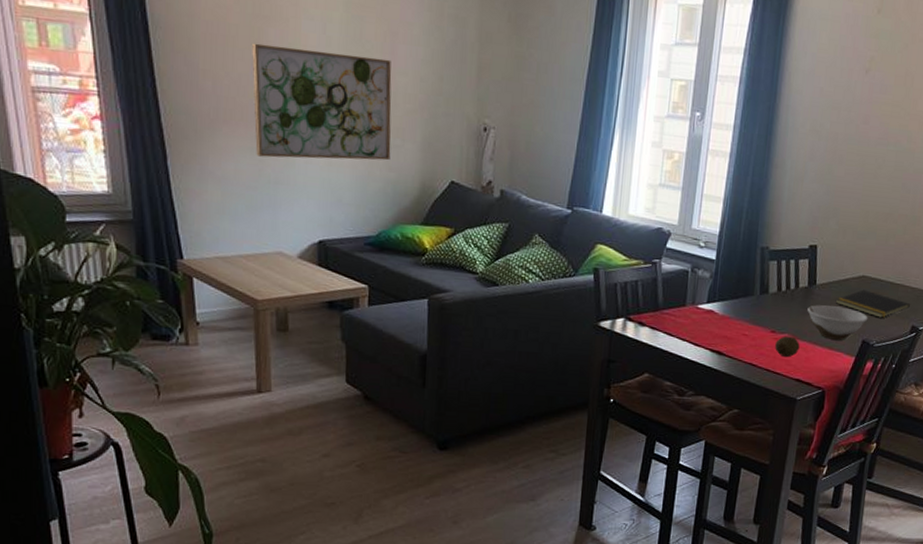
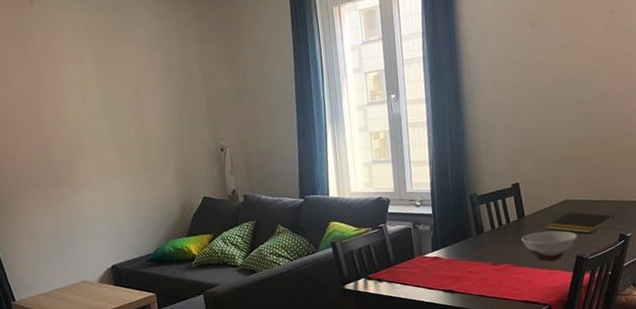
wall art: present [252,42,392,161] -> none [35,112,154,211]
fruit: present [775,336,800,357] -> none [499,265,521,284]

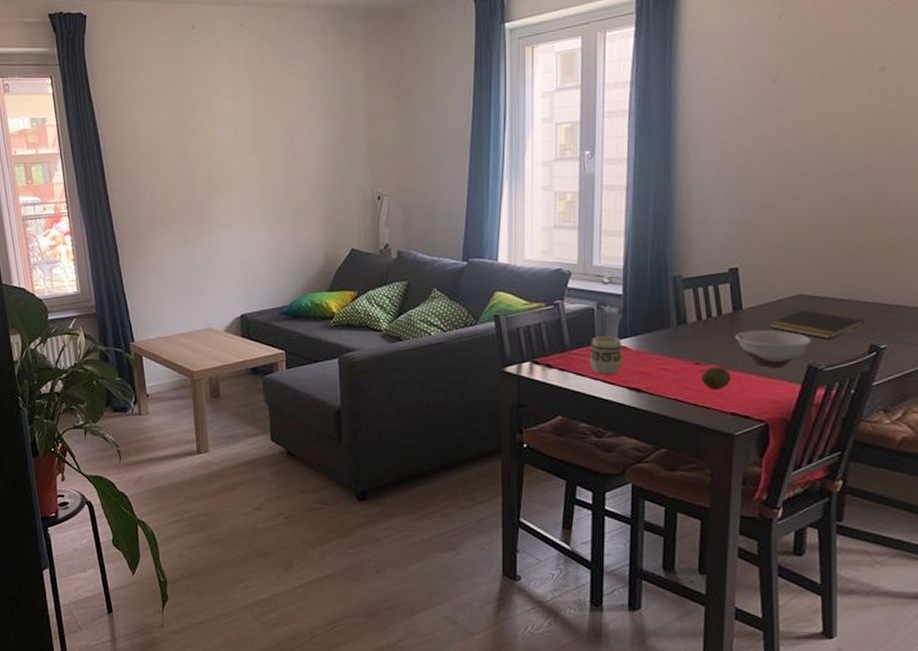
cup: none [411,249,438,282] -> present [589,336,623,374]
fruit: none [499,265,521,284] -> present [702,367,731,389]

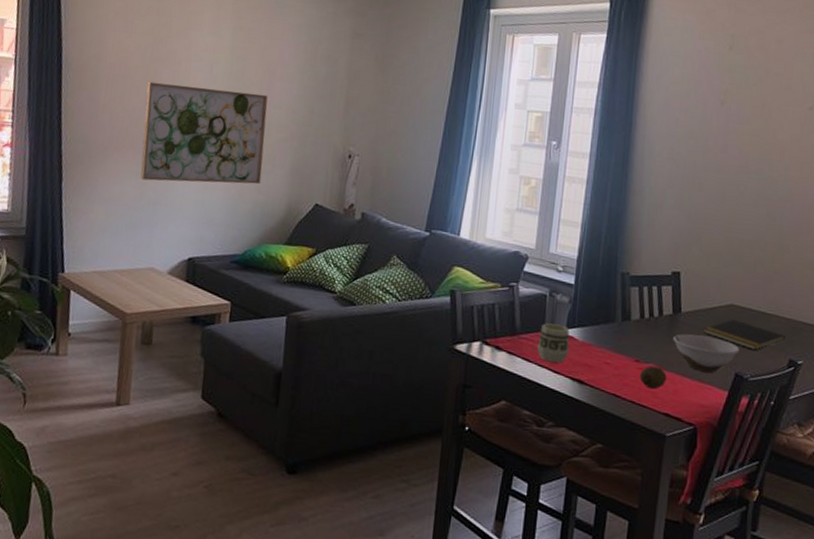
wall art: none [180,150,297,248] -> present [140,81,268,185]

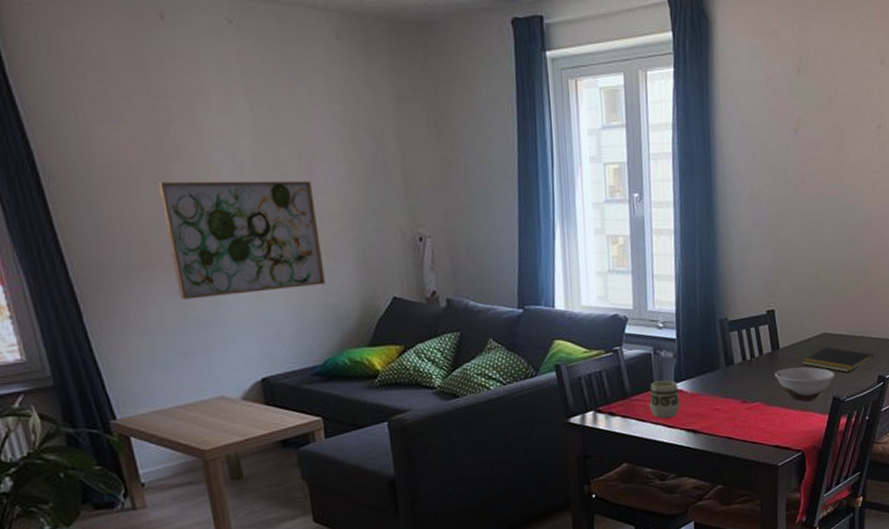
fruit: present [640,366,667,389] -> none [749,404,773,425]

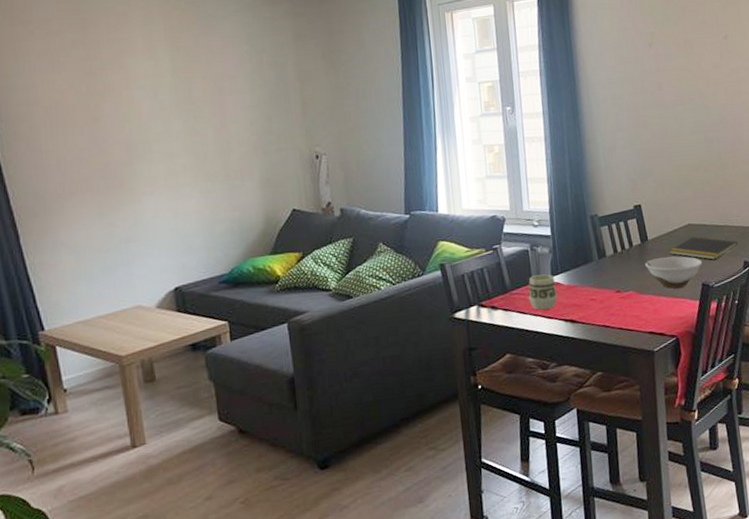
wall art: present [158,180,326,300] -> none [90,111,233,220]

